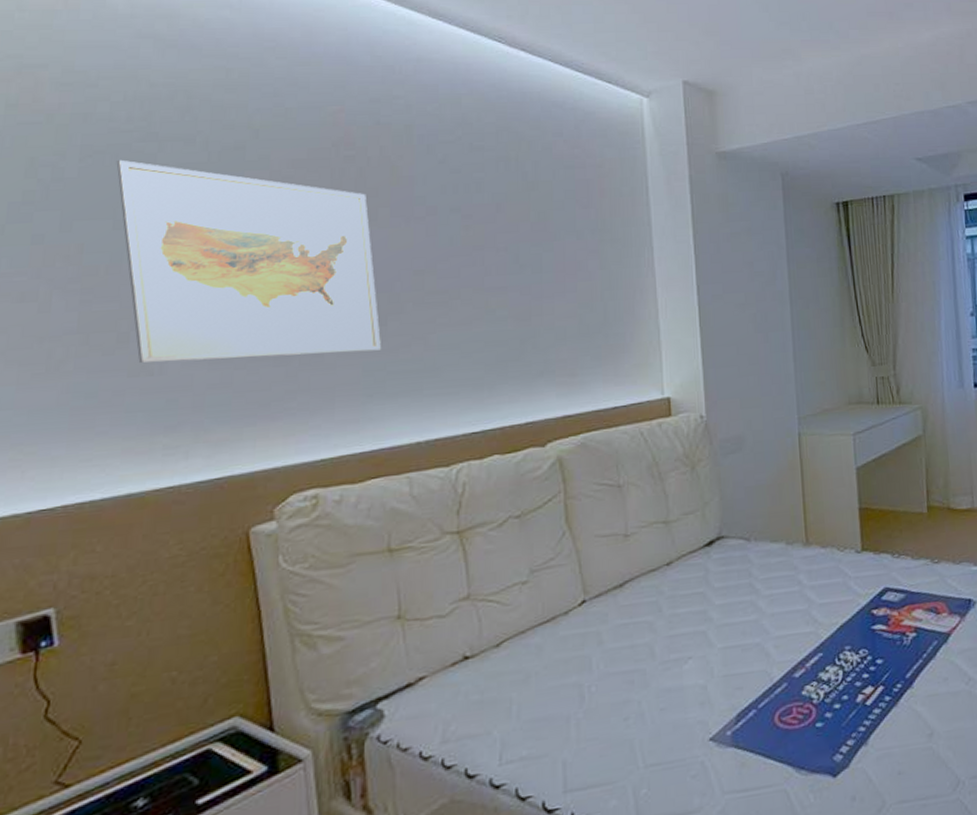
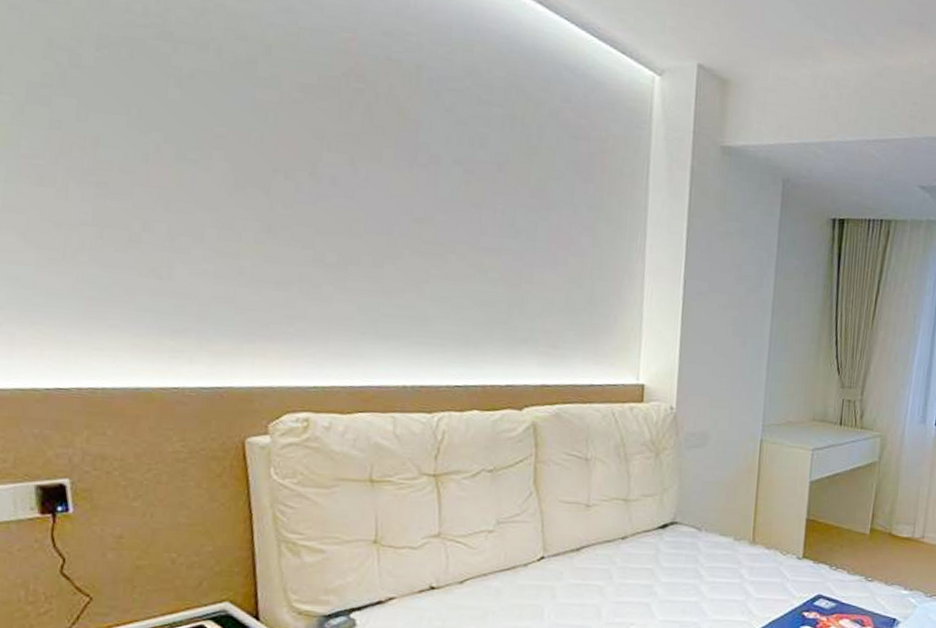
wall art: present [116,159,381,363] -> none [131,55,377,291]

